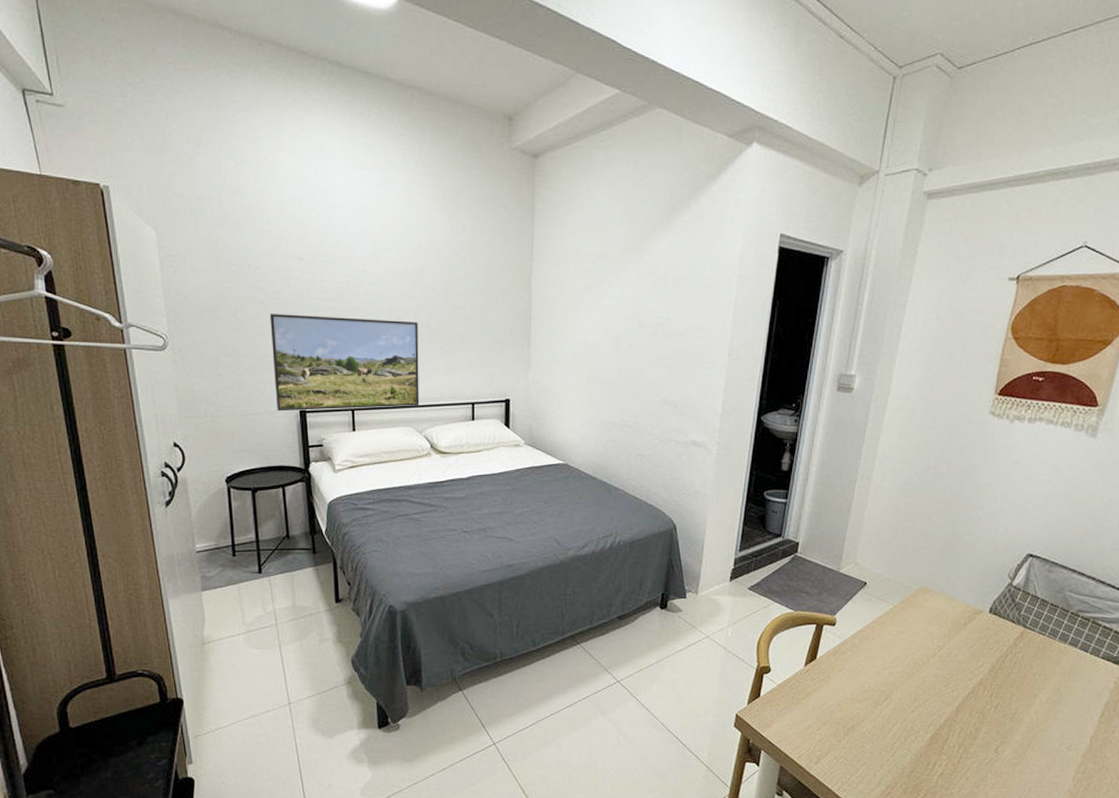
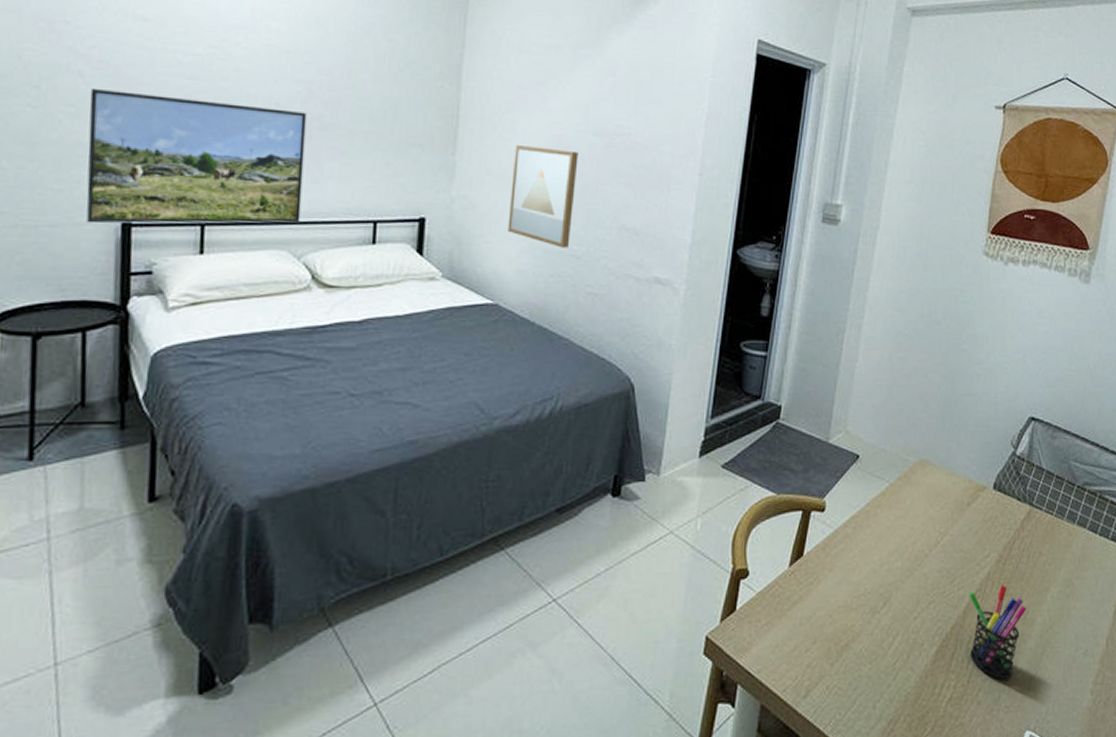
wall art: none [573,338,627,419] -> present [507,145,579,248]
pen holder: none [961,690,1016,762] -> present [969,585,1027,679]

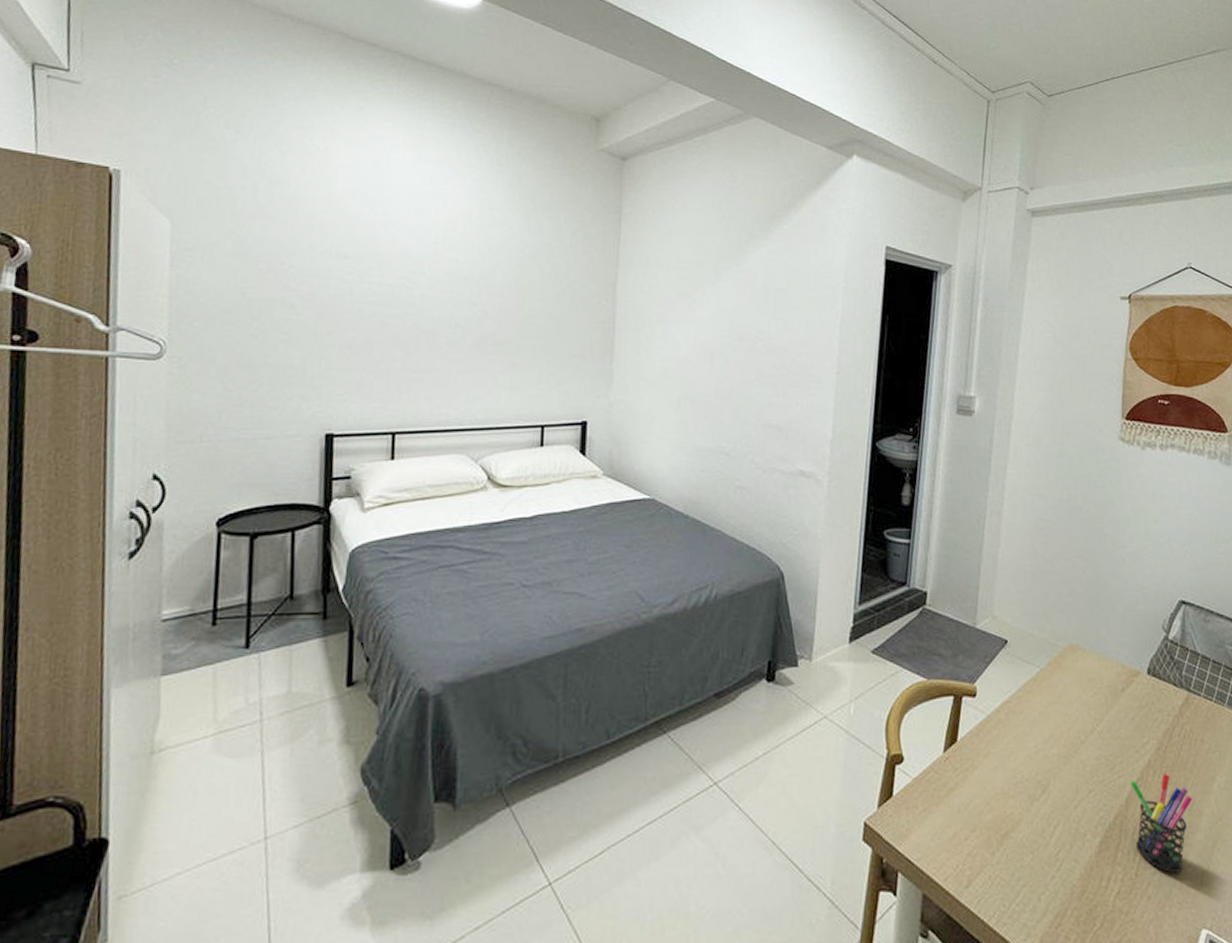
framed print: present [86,87,307,224] -> none [296,317,482,435]
wall art: present [507,145,579,248] -> none [661,352,724,445]

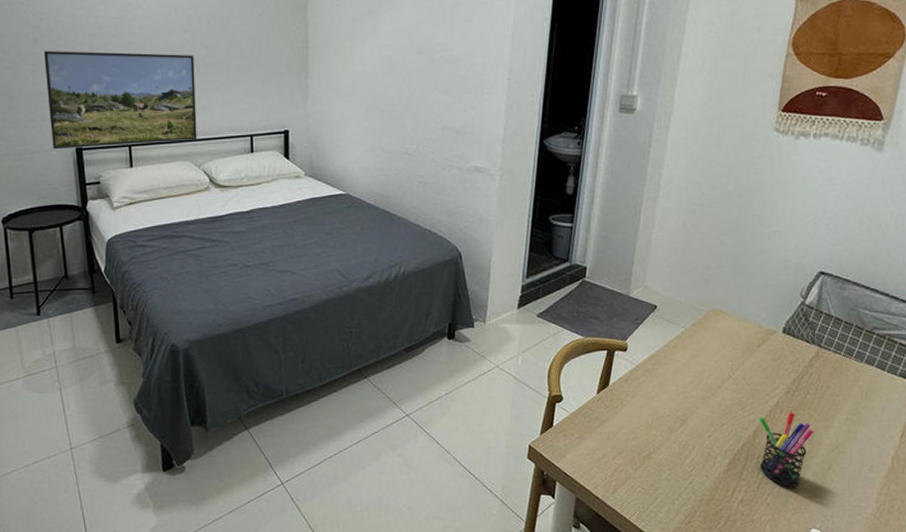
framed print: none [296,317,482,435] -> present [43,50,197,150]

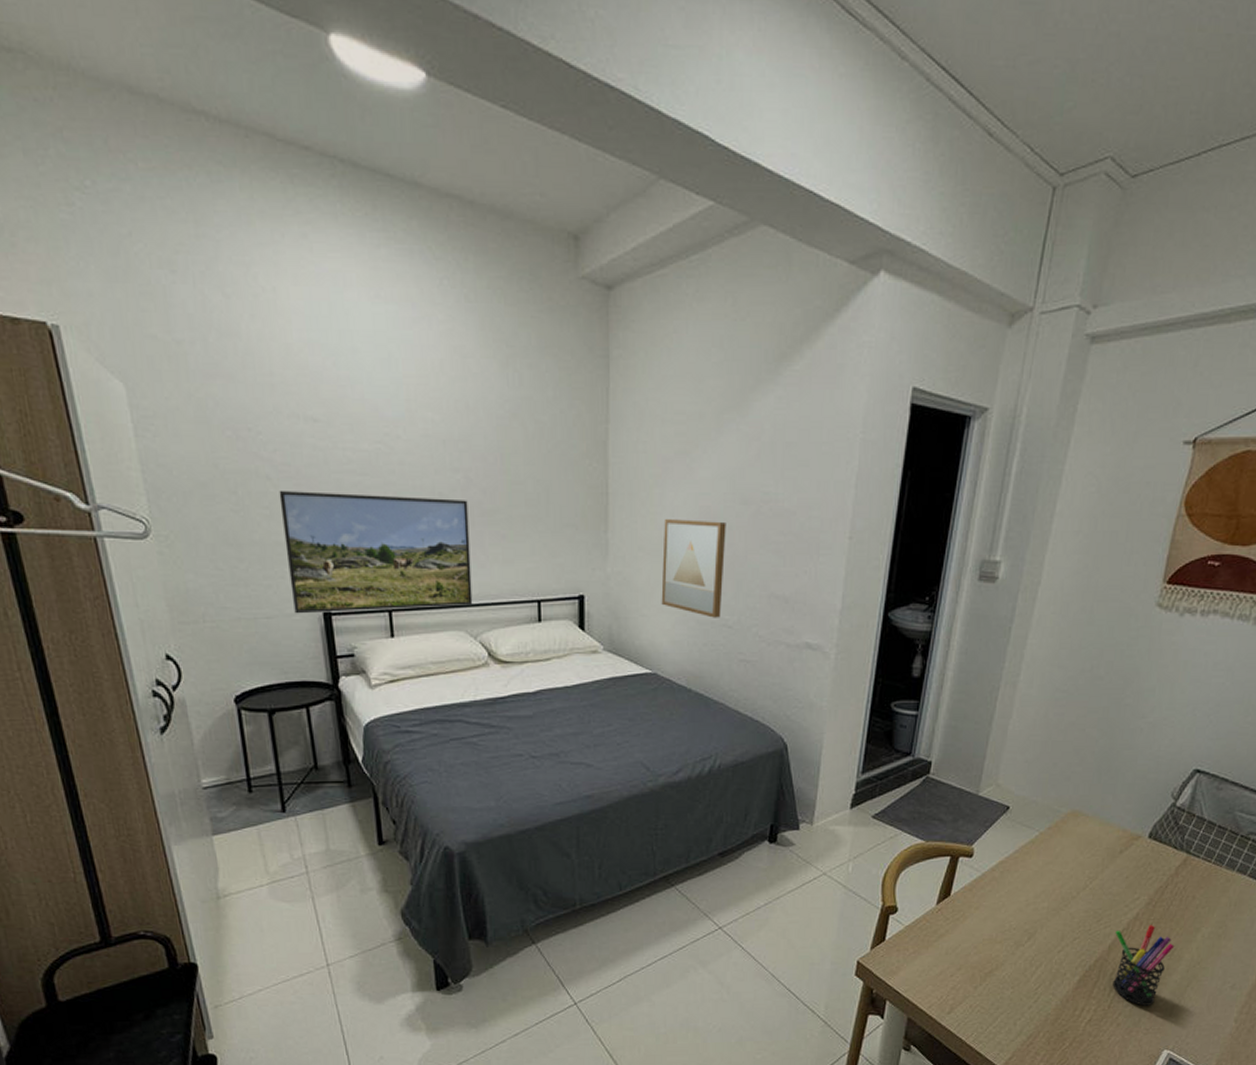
wall art: none [352,66,406,147] -> present [661,519,726,618]

